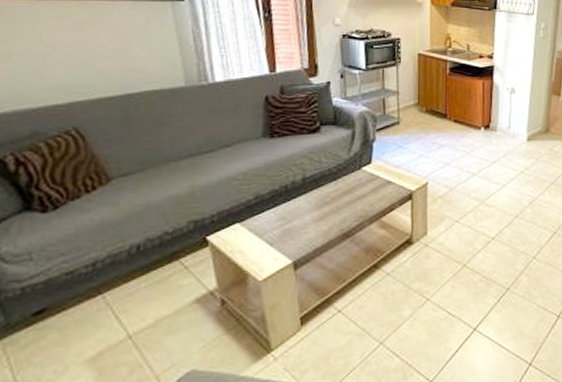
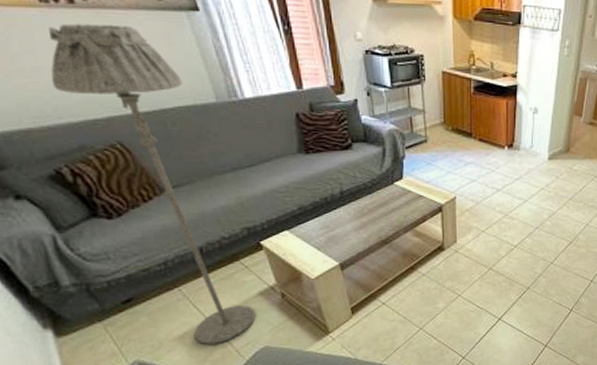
floor lamp: none [21,13,187,369] -> present [49,23,256,345]

